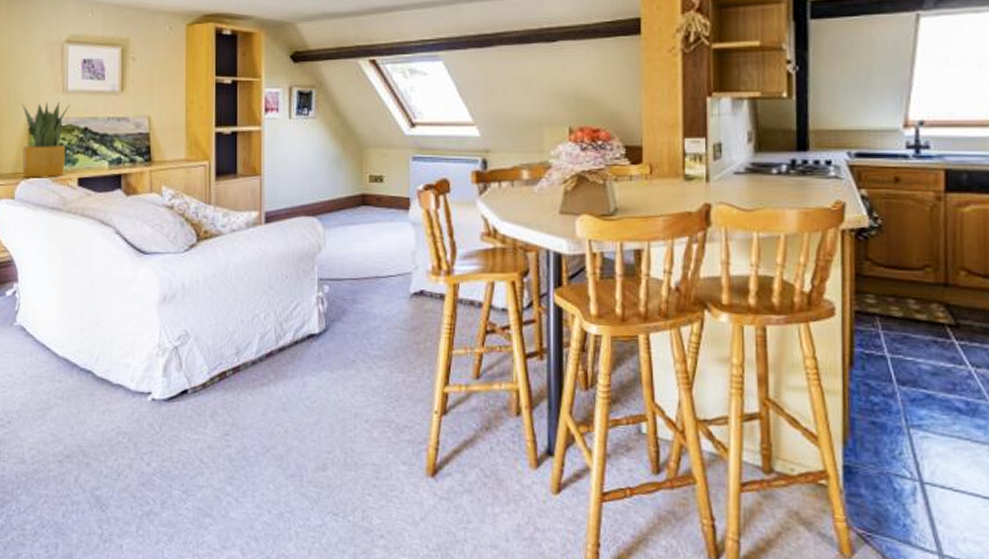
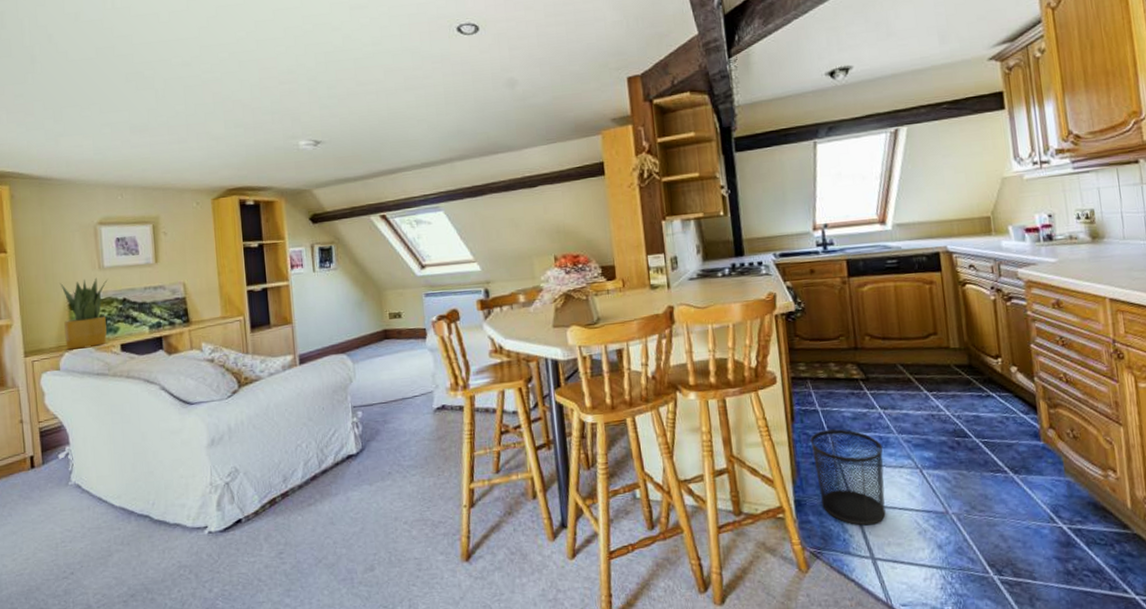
waste bin: none [872,383,970,513] -> present [810,429,886,526]

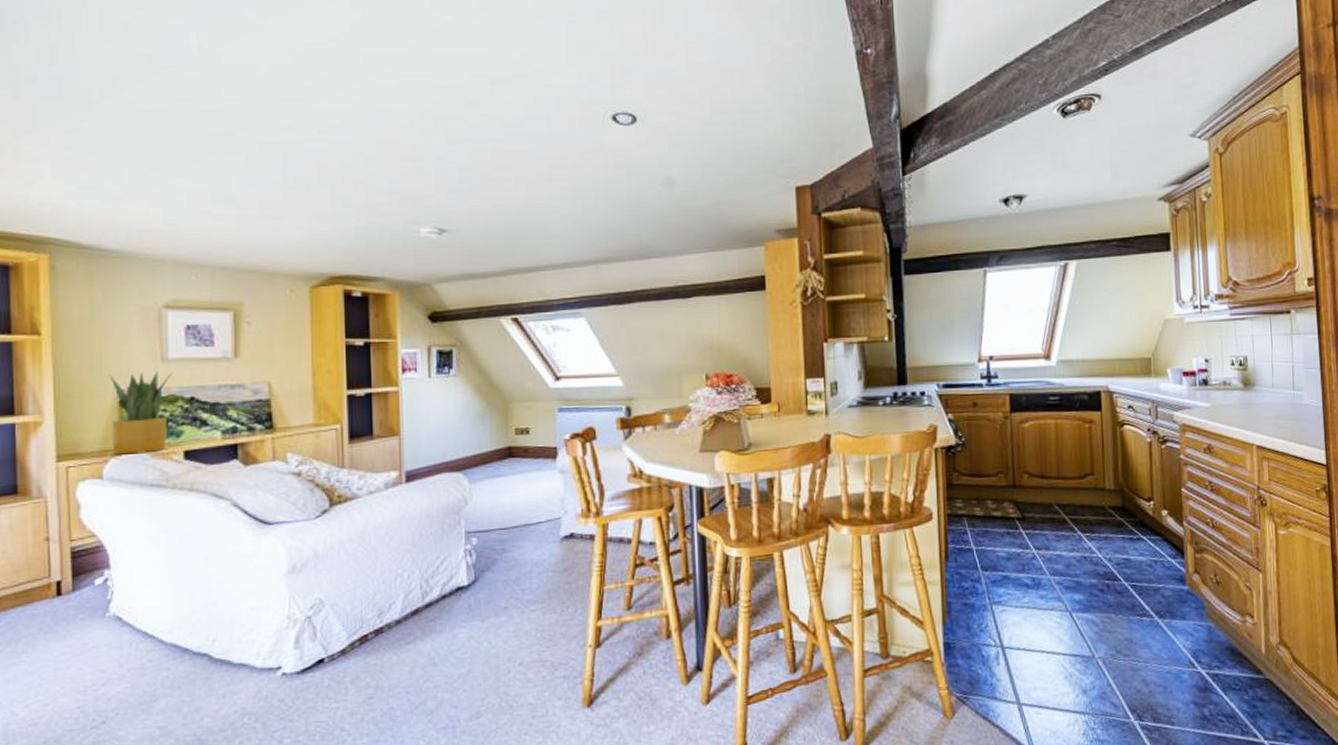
waste bin: present [810,429,886,526] -> none [963,569,1035,670]

